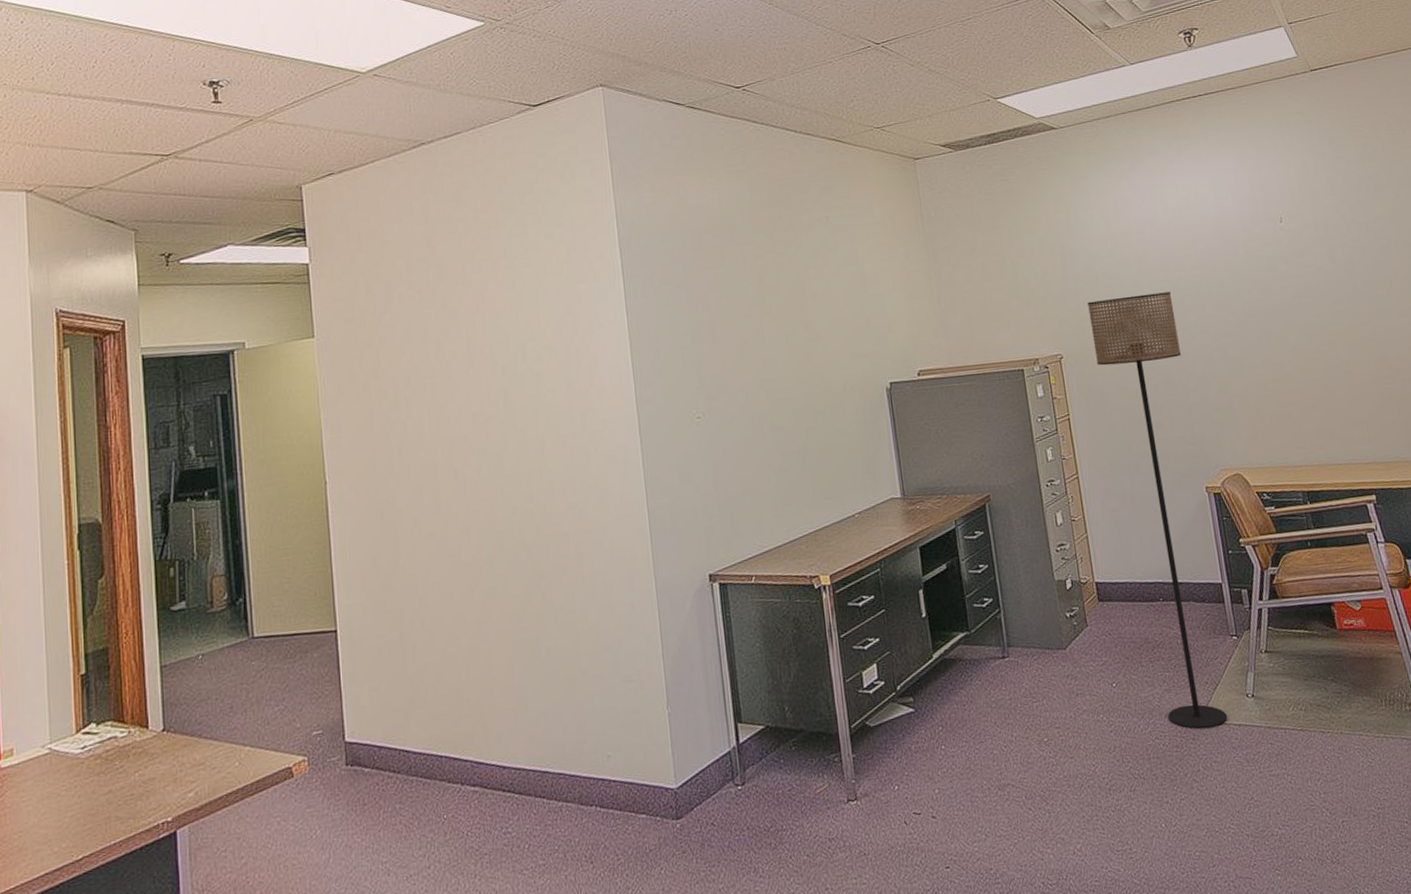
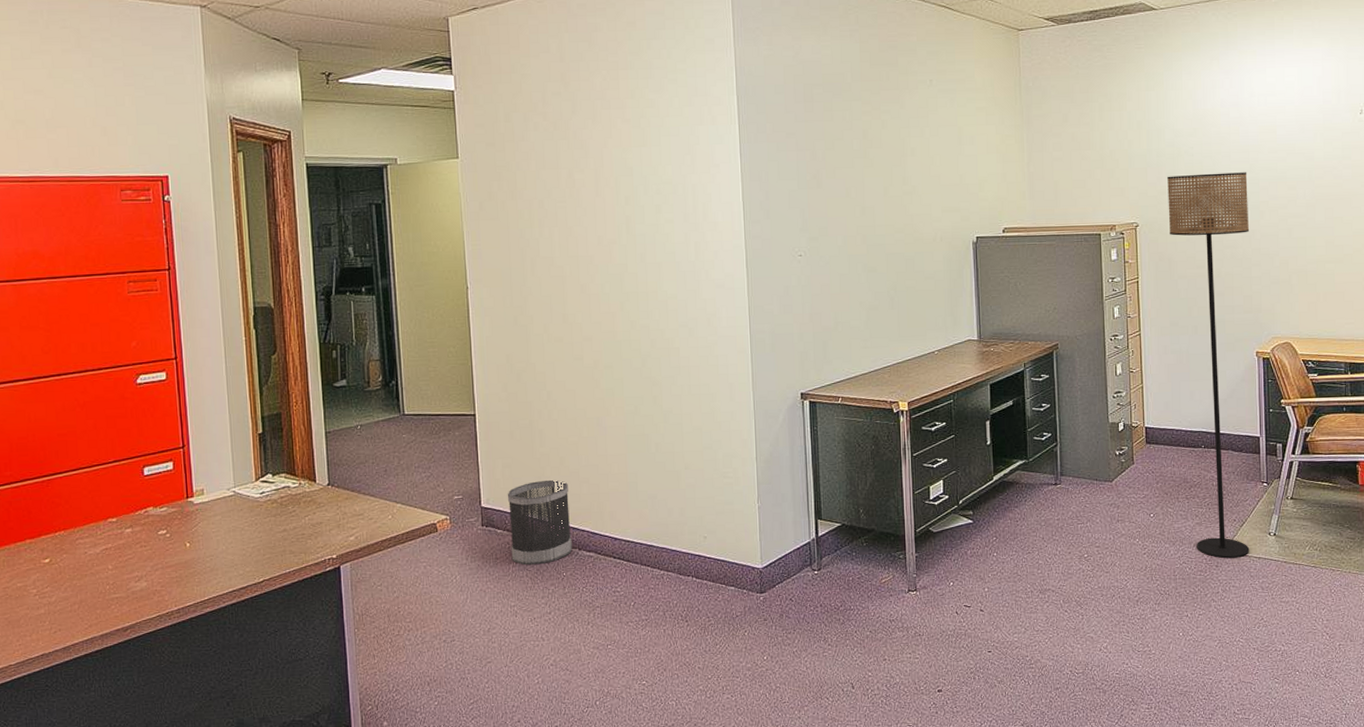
wastebasket: none [375,701,454,810] -> present [507,479,572,565]

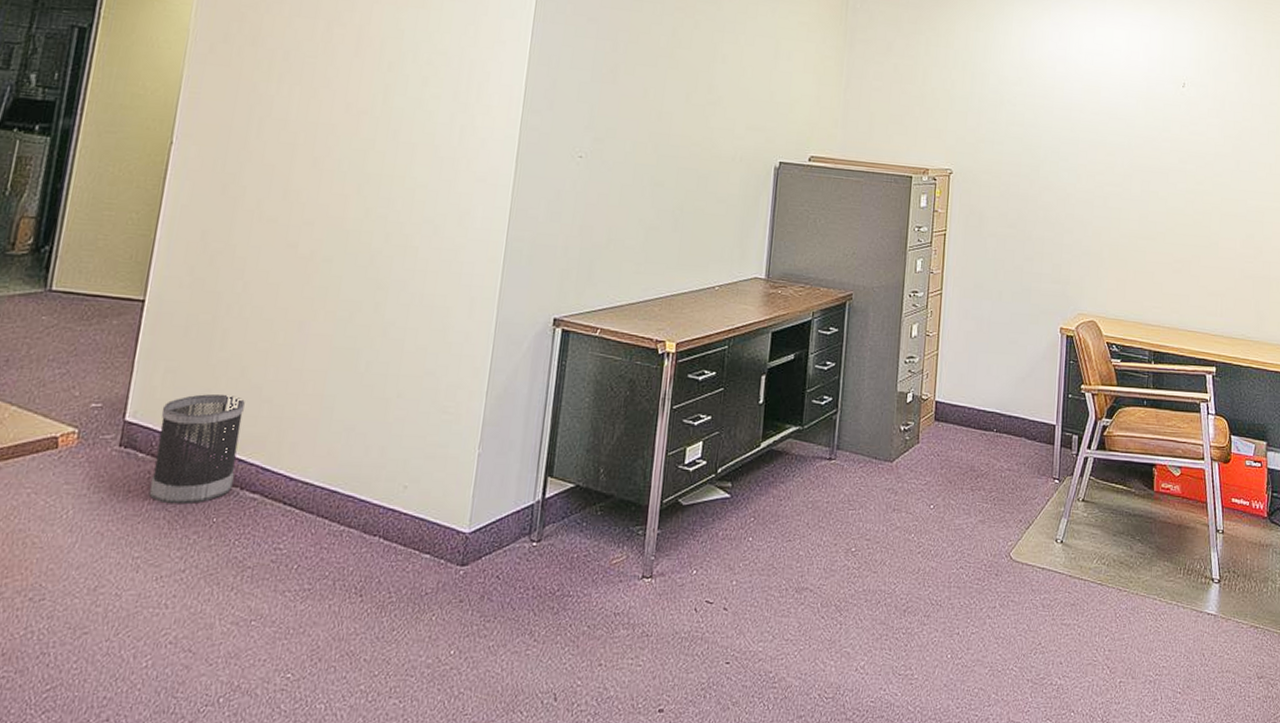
floor lamp: present [1167,172,1250,559] -> none [977,124,1068,567]

